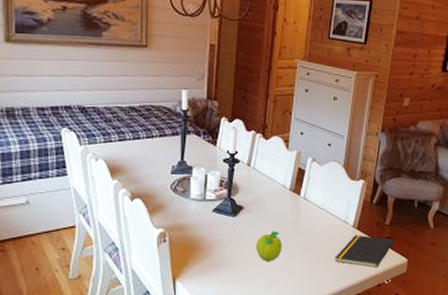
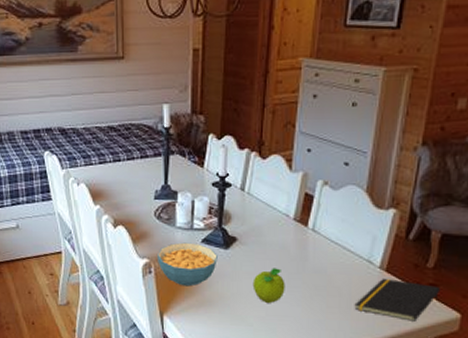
cereal bowl: none [172,212,226,252] -> present [158,242,218,287]

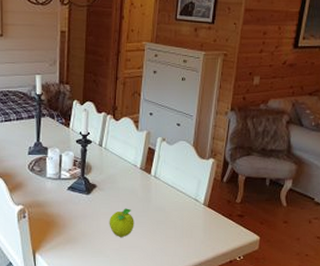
cereal bowl: present [158,242,218,287] -> none [31,190,81,227]
notepad: present [354,278,441,321] -> none [186,212,246,244]

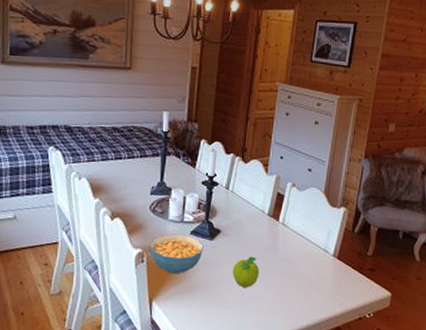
cereal bowl: none [31,190,81,227] -> present [150,234,204,274]

